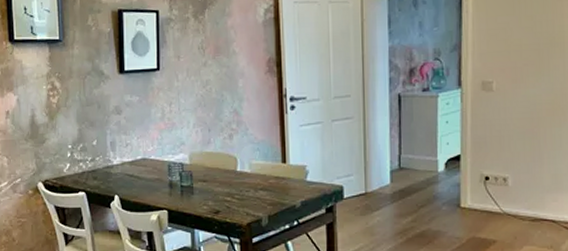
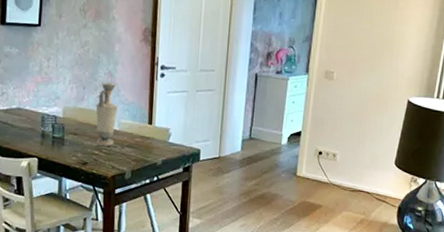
vase: none [223,122,248,192] -> present [95,82,119,147]

